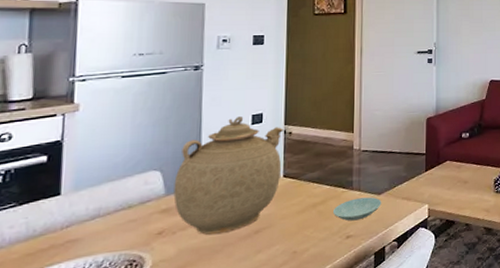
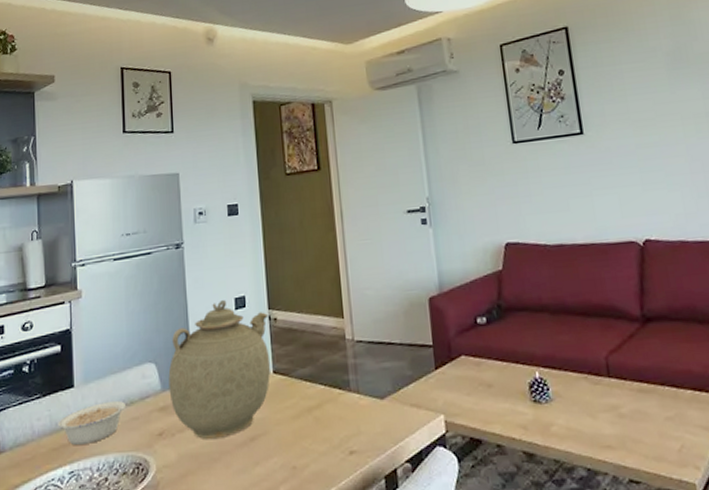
legume: none [36,206,130,250] -> present [58,401,132,446]
saucer: present [332,197,382,221] -> none [330,401,386,432]

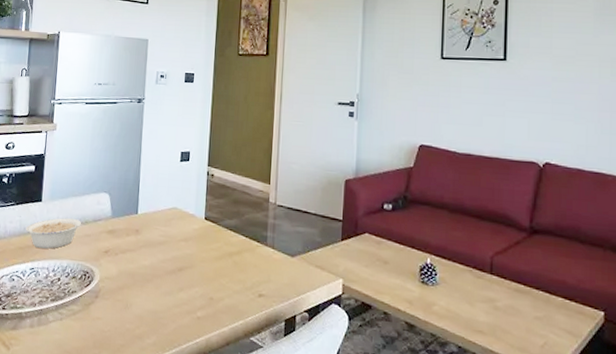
teapot: present [168,300,271,440] -> none [117,152,207,264]

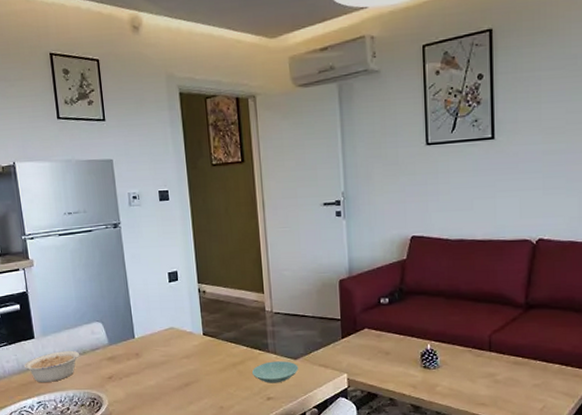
saucer: none [246,255,295,280] -> present [251,361,299,383]

